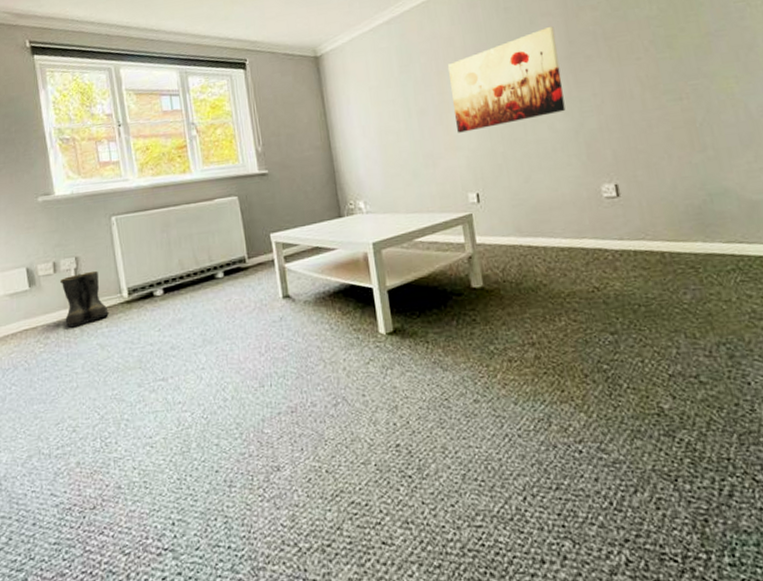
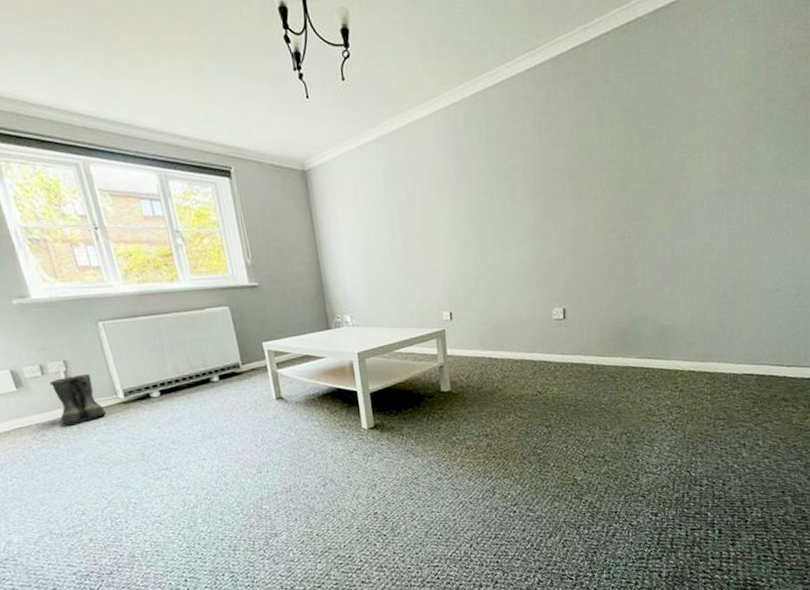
wall art: present [448,26,566,133] -> none [431,160,531,257]

